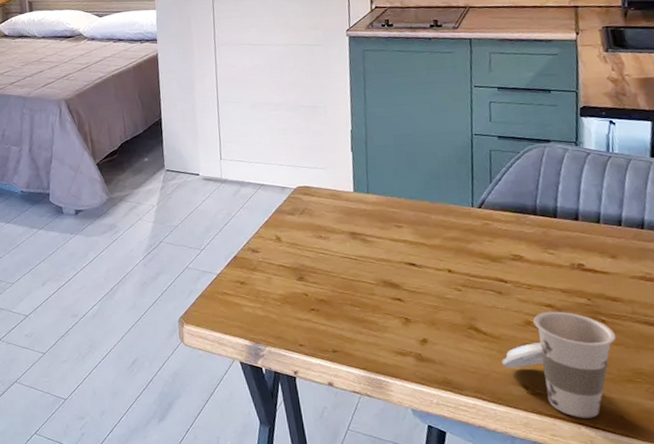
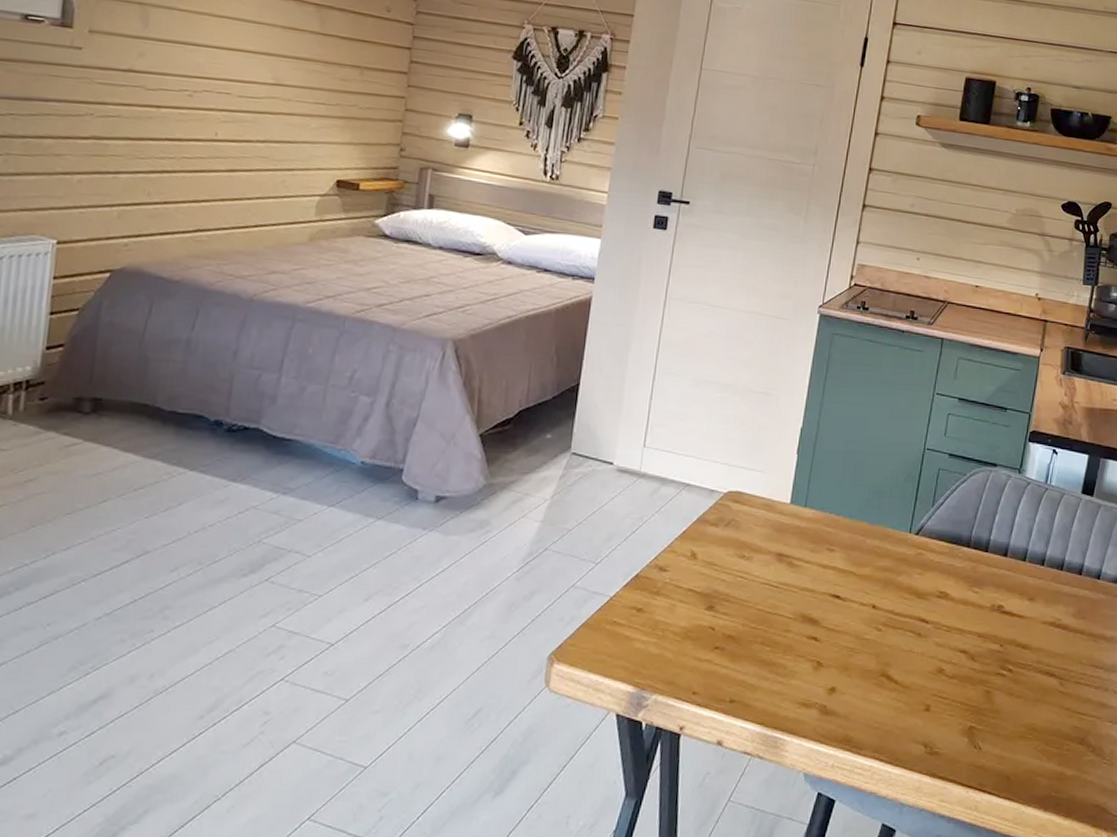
cup: present [502,311,617,418] -> none [907,658,1019,781]

